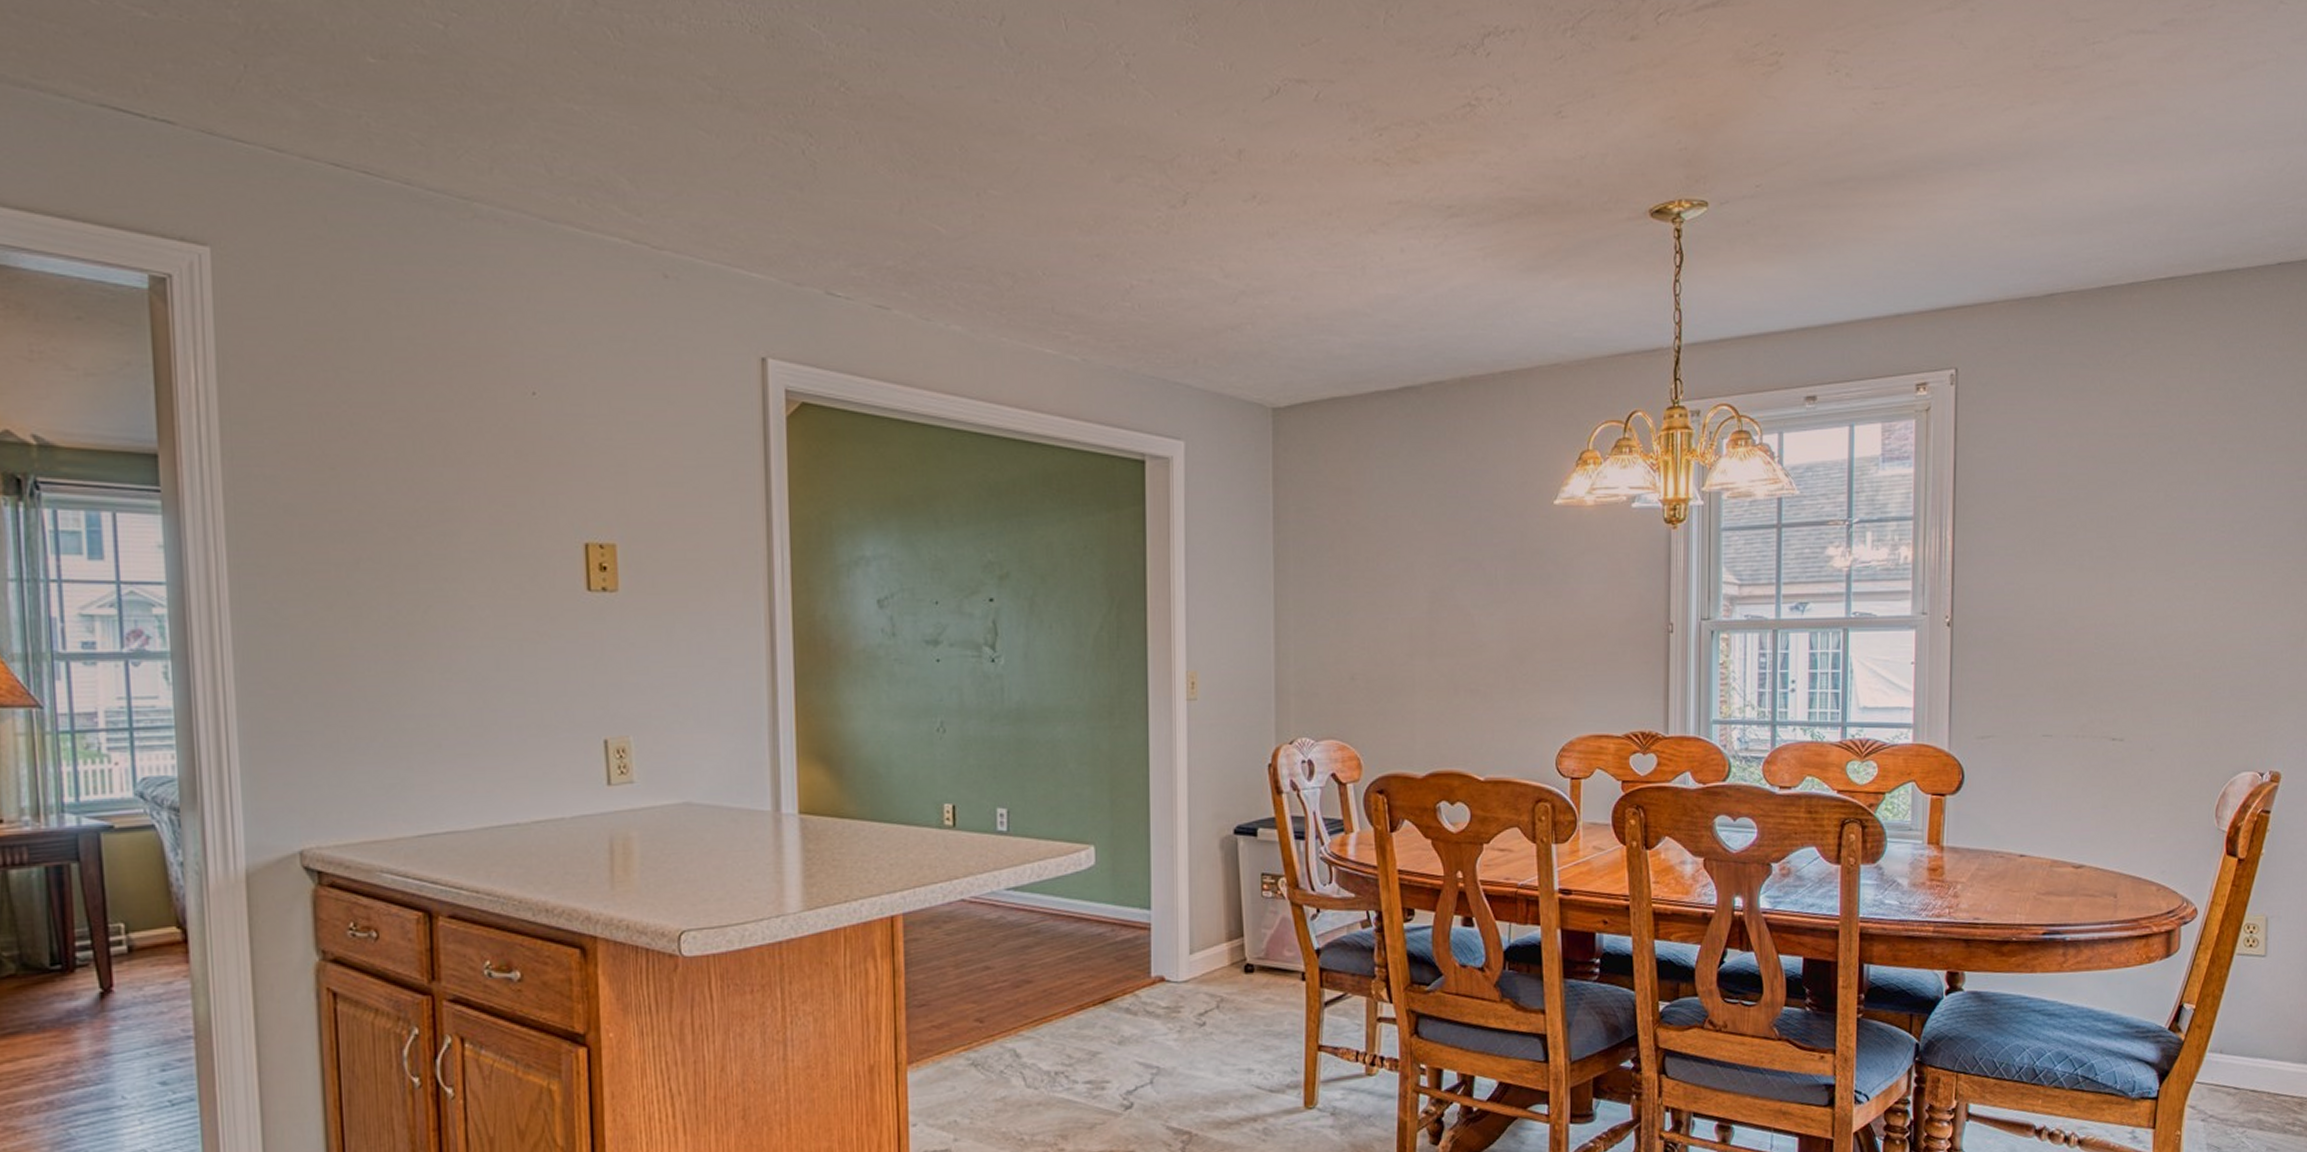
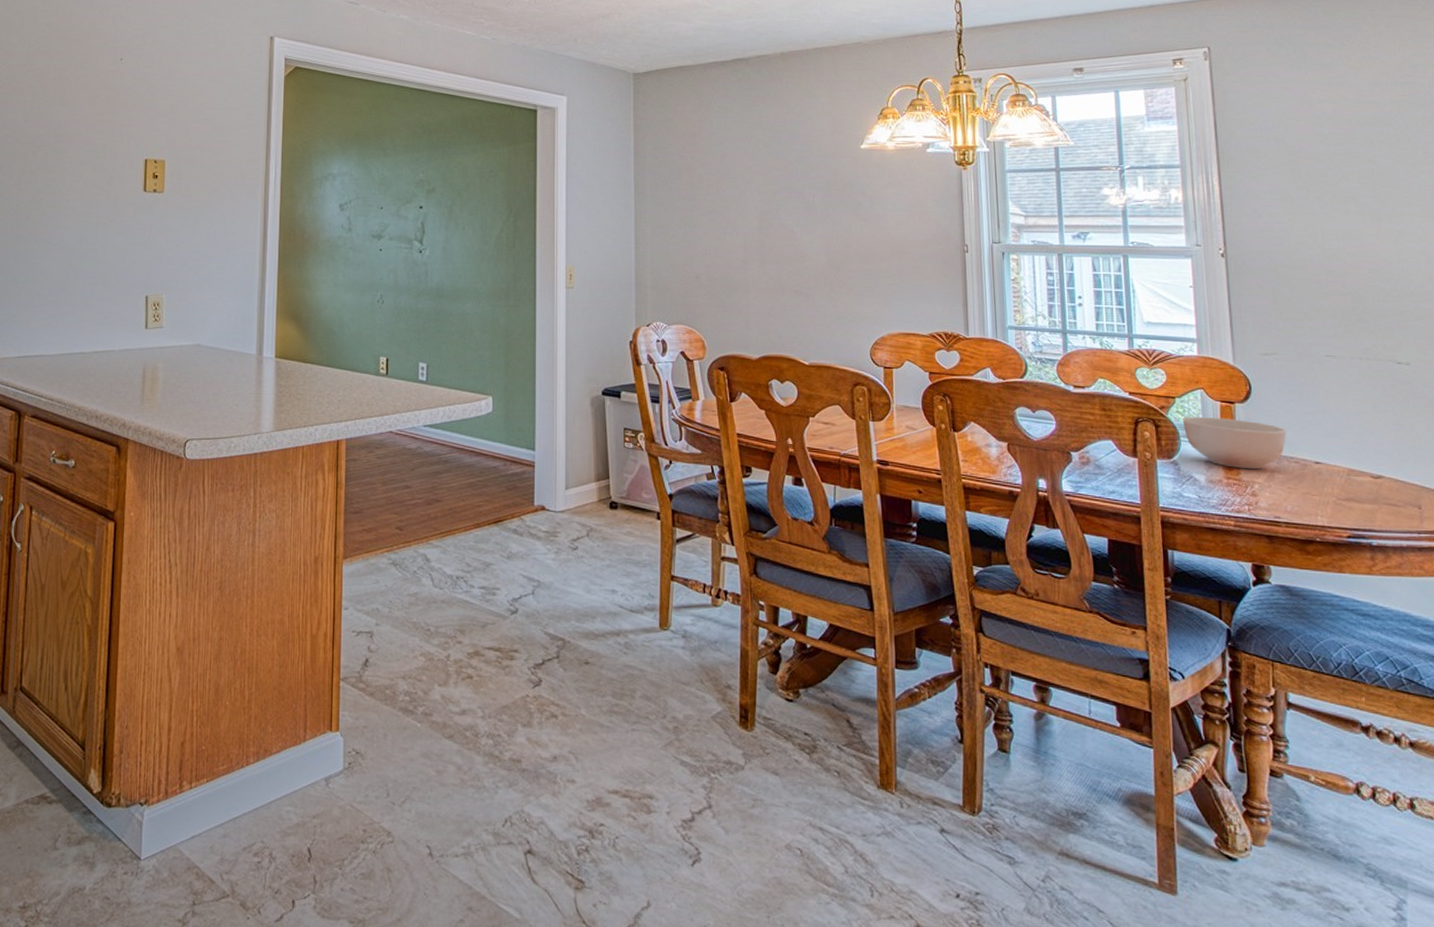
bowl: none [1890,812,1996,869] -> present [1182,417,1287,470]

